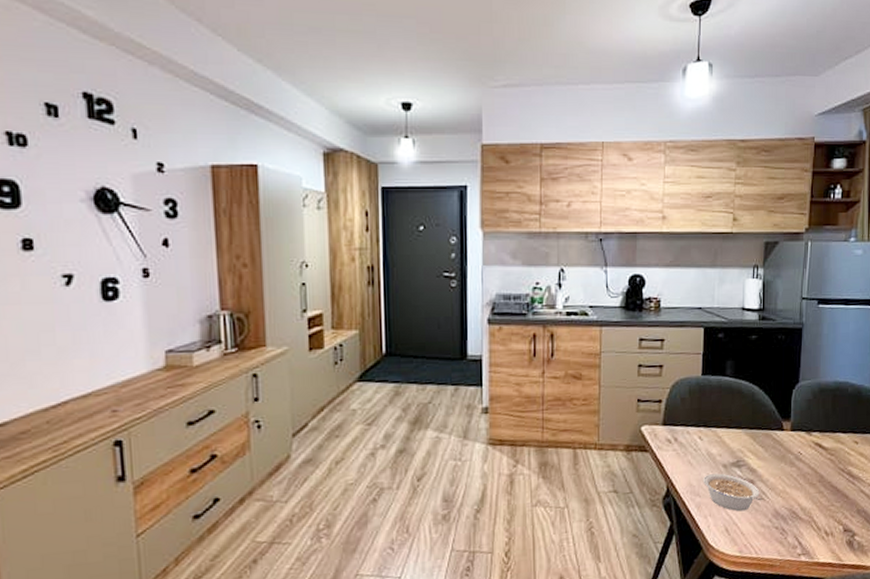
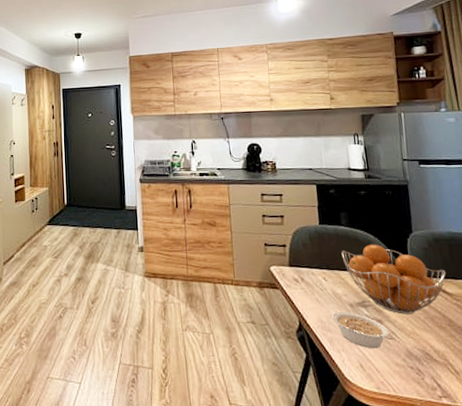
fruit basket: none [722,396,826,473] -> present [341,244,446,315]

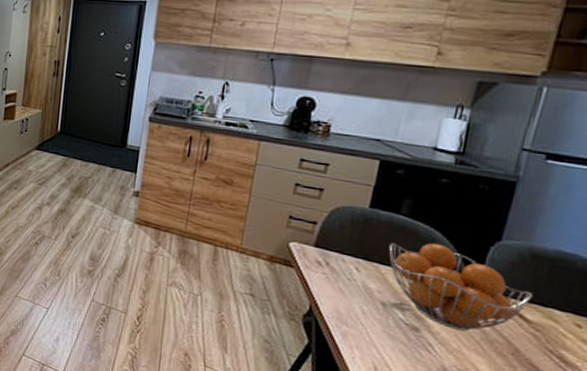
legume: present [331,312,393,349] -> none [353,307,427,356]

